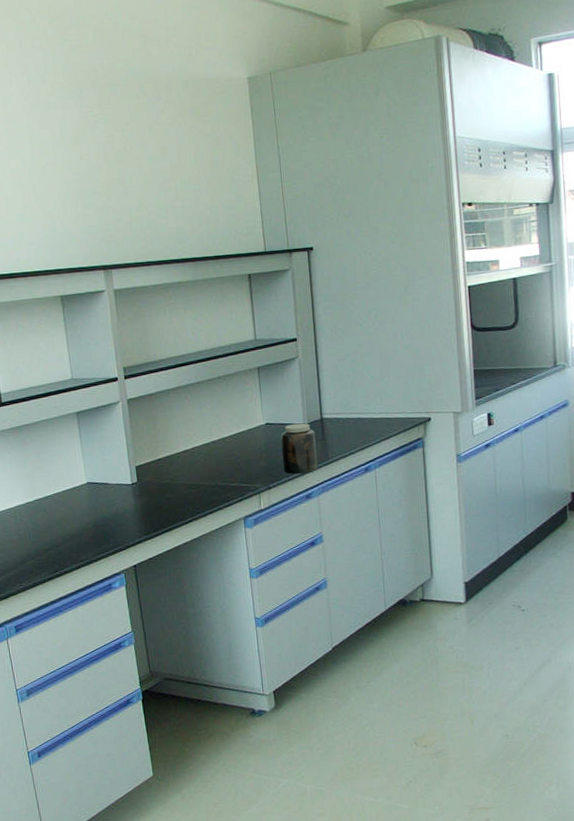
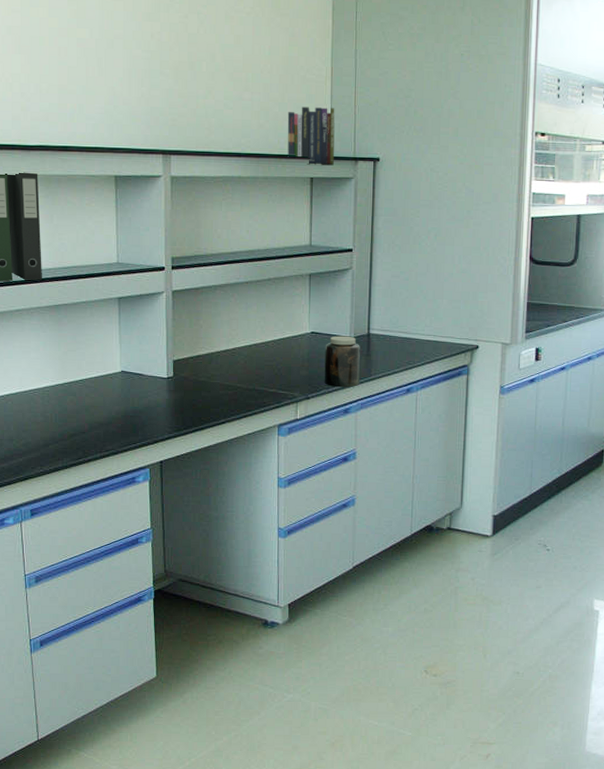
books: none [219,204,269,262] -> present [287,107,335,166]

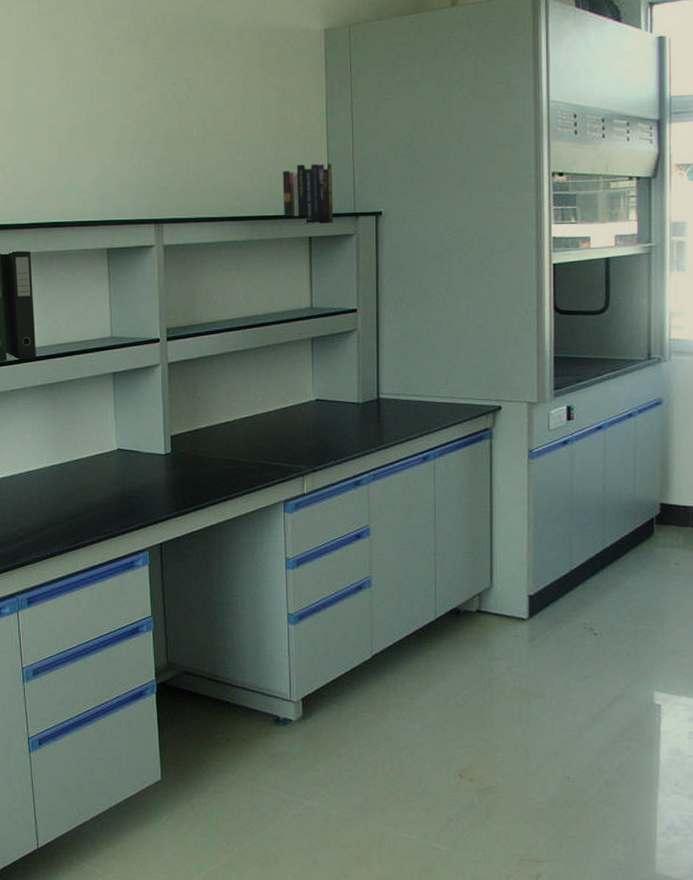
jar: present [324,335,361,388] -> none [331,402,371,458]

